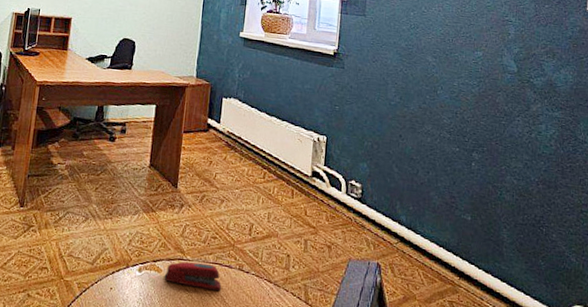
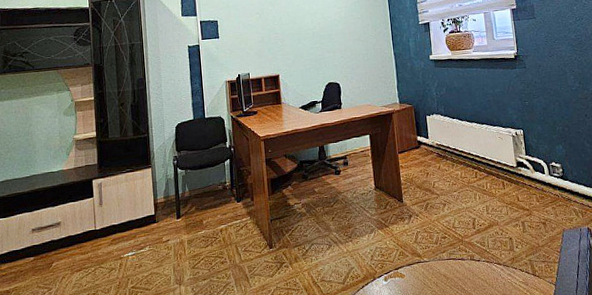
stapler: present [164,262,222,292] -> none [408,261,459,284]

